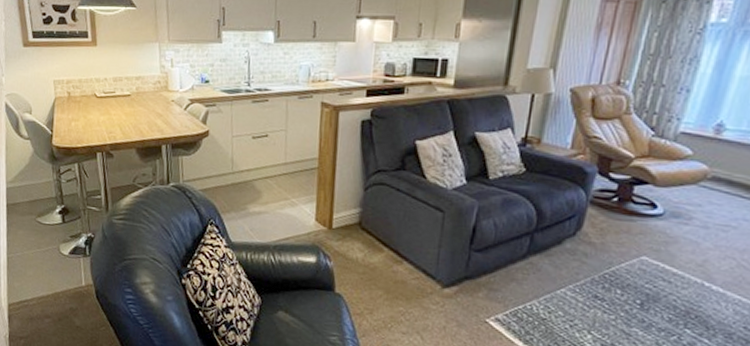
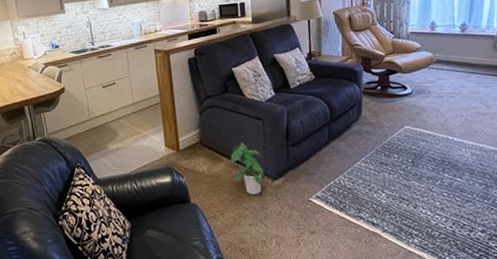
potted plant: none [393,232,435,300] -> present [231,141,264,195]

